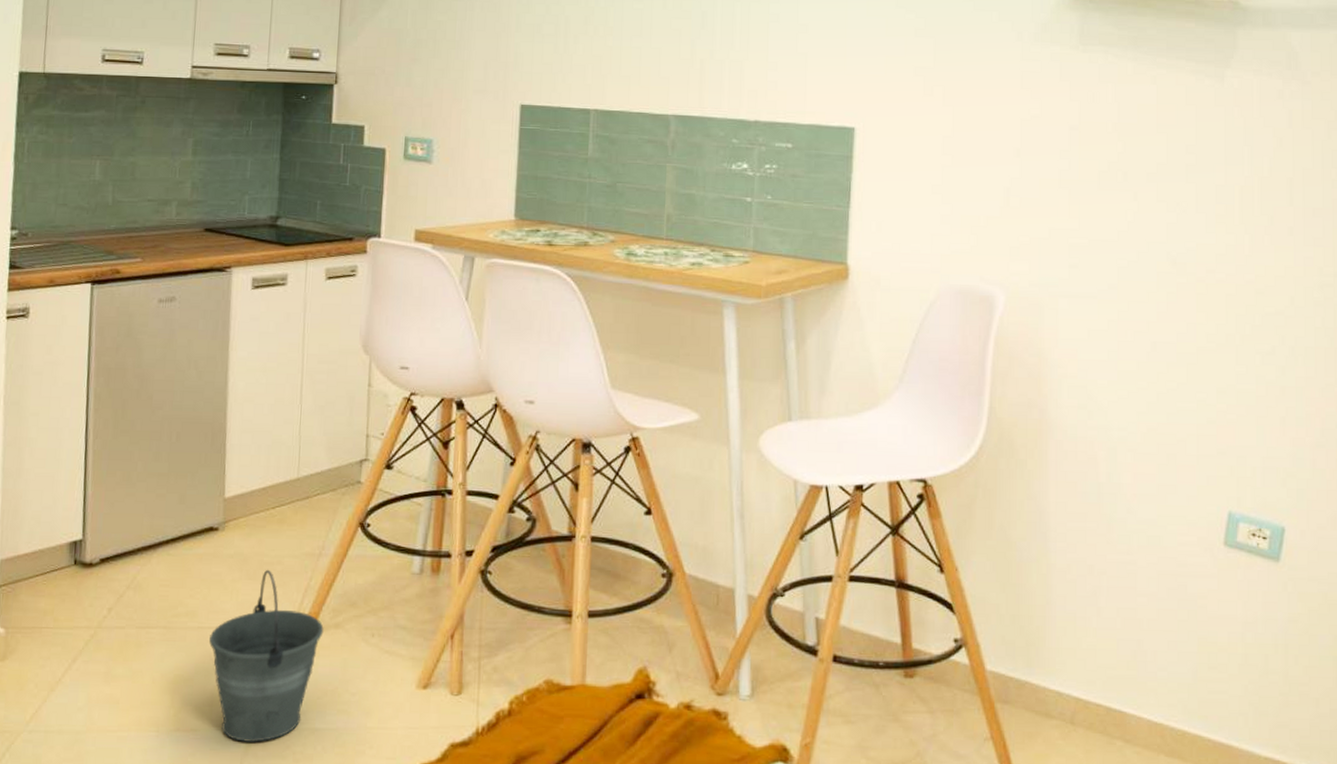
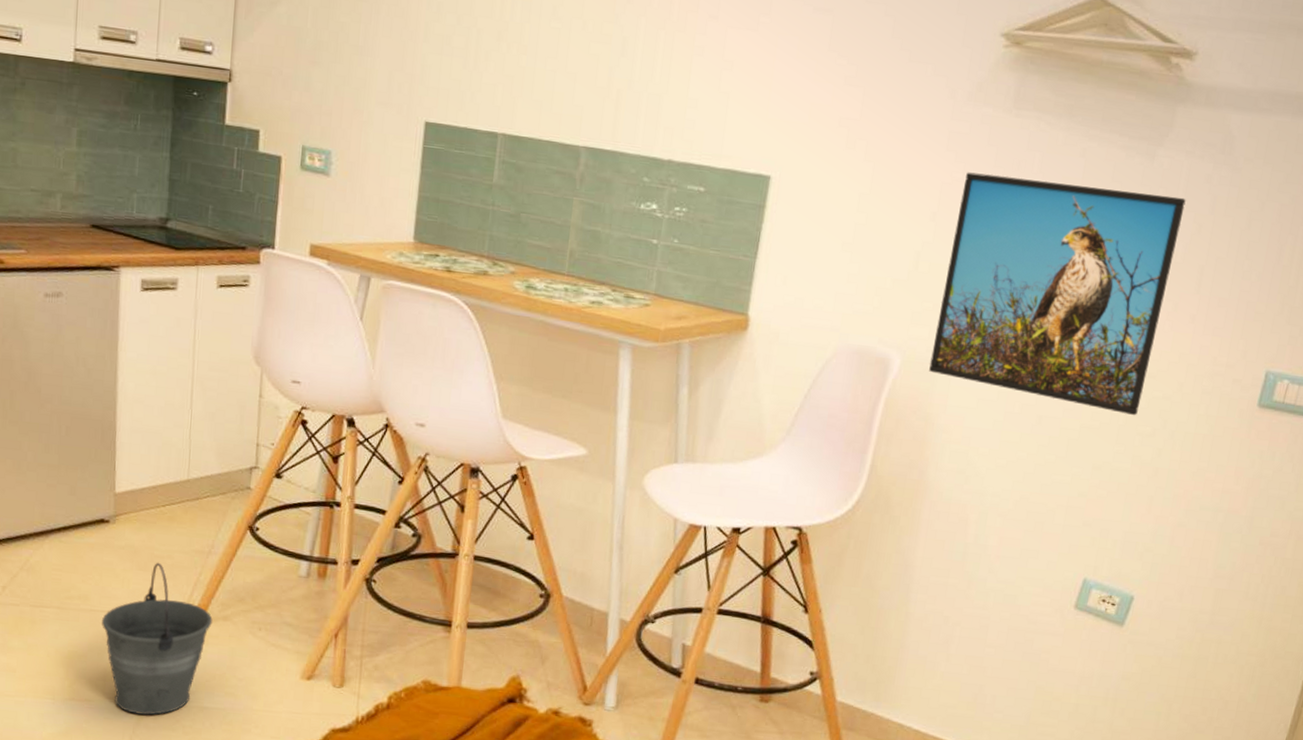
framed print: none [1035,108,1262,335] -> present [929,172,1186,416]

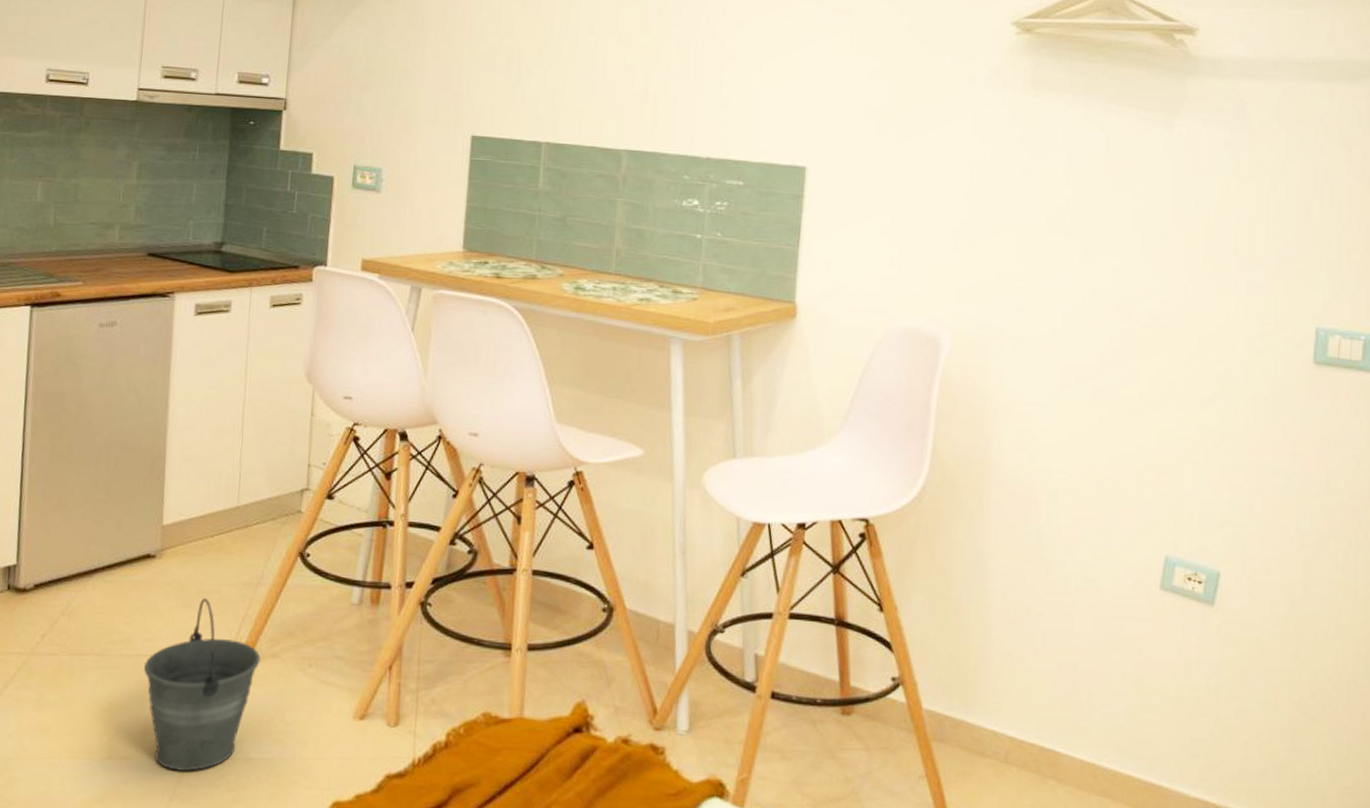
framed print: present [929,172,1186,416] -> none [980,151,1209,381]

